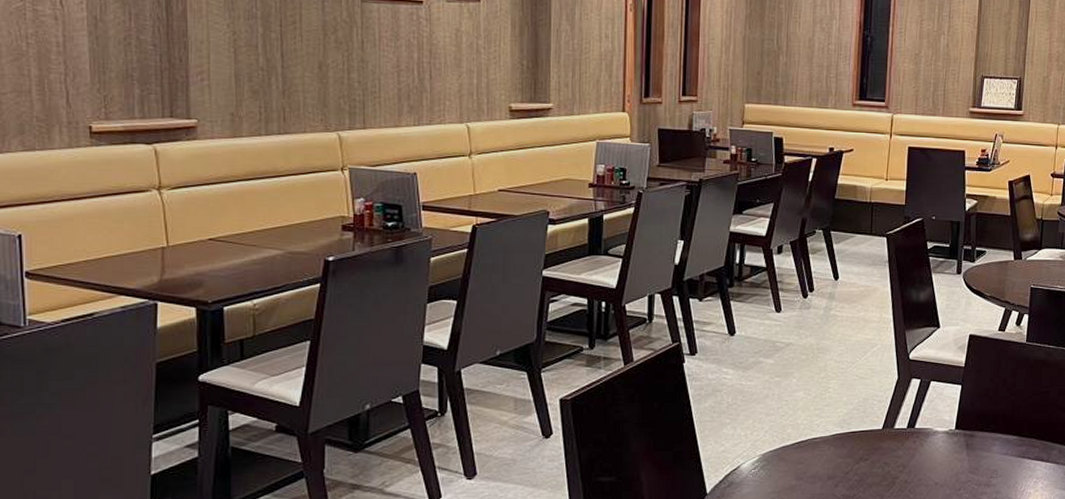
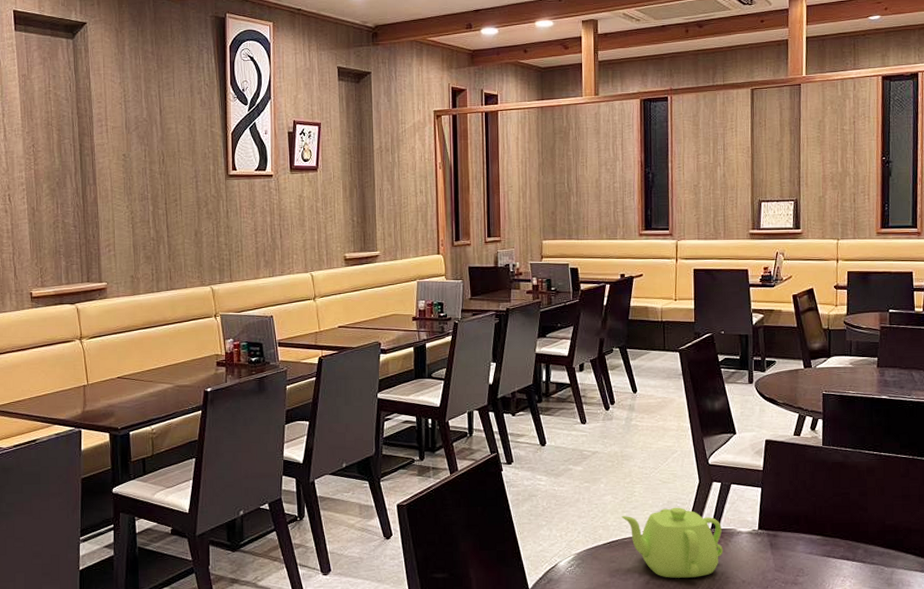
teapot: none [813,404,918,481] -> present [622,507,723,578]

